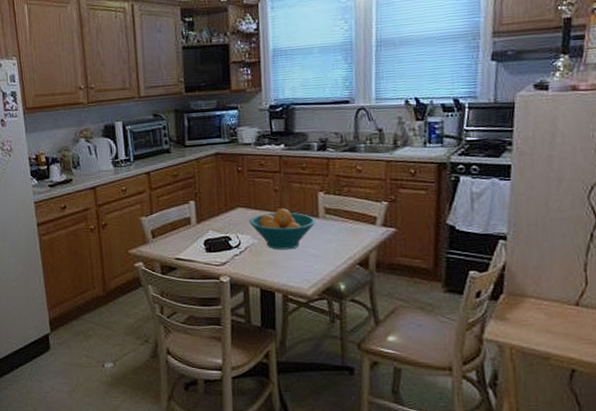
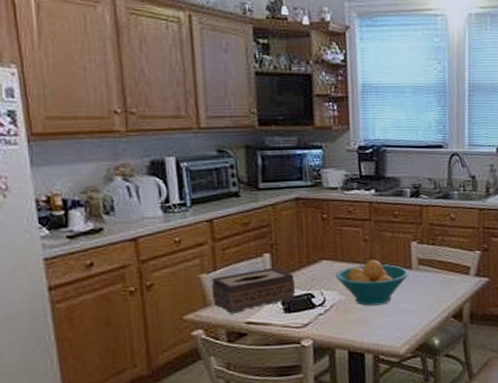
tissue box: none [149,212,216,251] -> present [211,267,296,314]

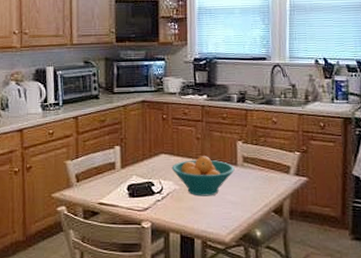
tissue box: present [211,267,296,314] -> none [74,158,139,195]

